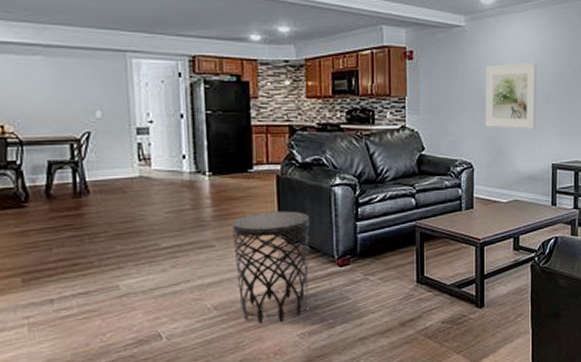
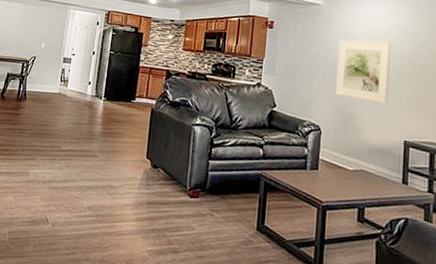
side table: present [232,211,310,323] -> none [107,136,172,235]

